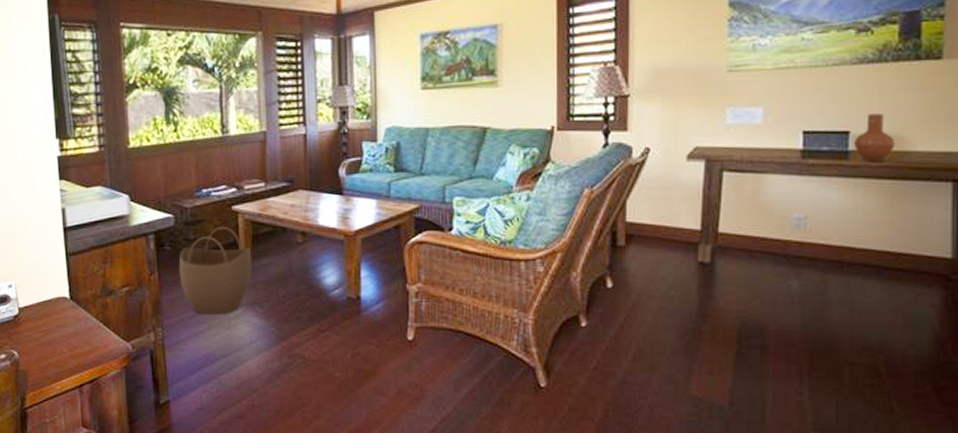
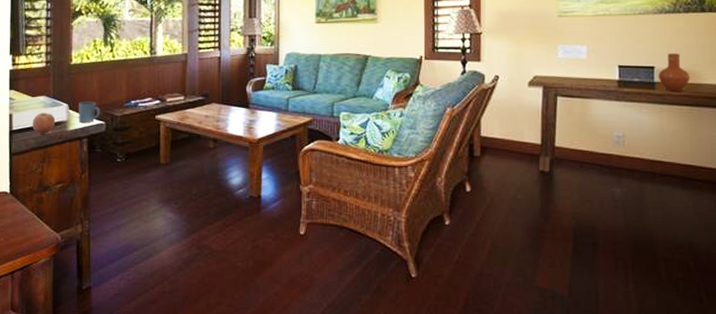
fruit: none [89,206,116,231] -> present [33,113,56,134]
mug: none [141,191,167,217] -> present [78,101,100,123]
woven basket: present [178,226,252,314] -> none [107,132,170,209]

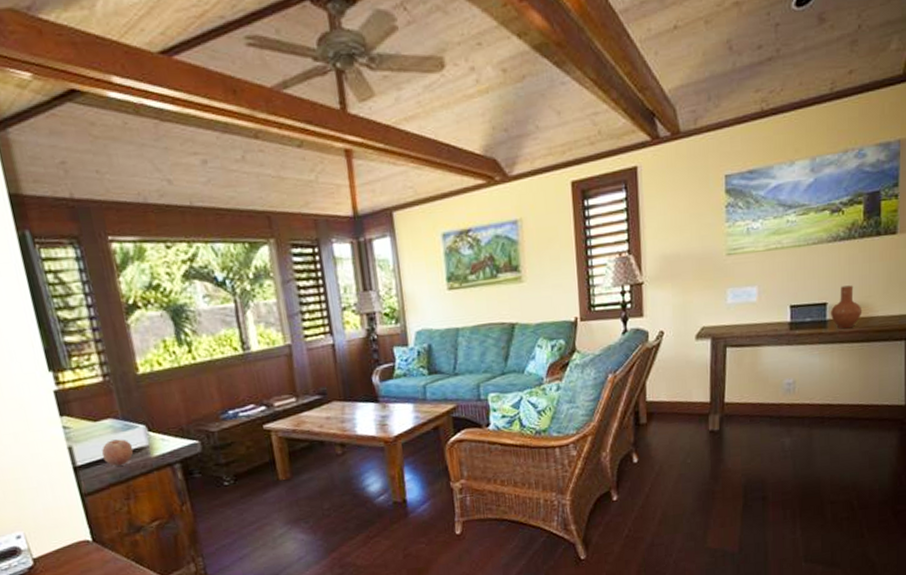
mug: present [78,101,100,123] -> none [159,417,191,446]

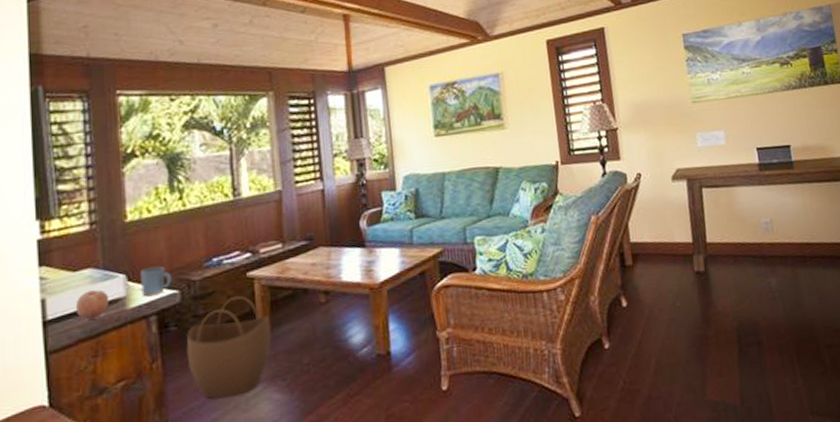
mug: none [159,417,191,446] -> present [141,266,172,297]
woven basket: none [211,446,293,537] -> present [186,295,272,399]
vase: present [831,285,863,329] -> none [795,129,825,170]

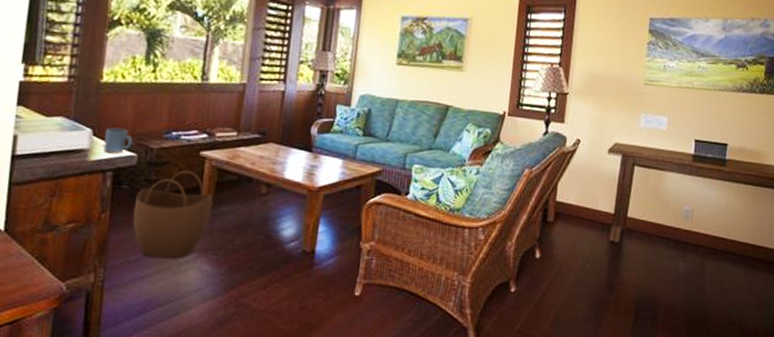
fruit: present [76,289,109,320] -> none [43,137,74,163]

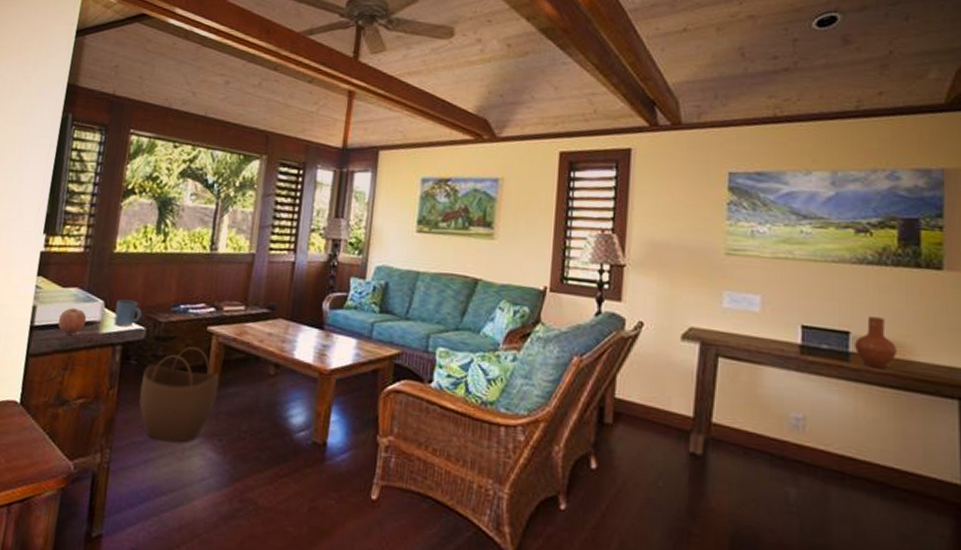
fruit: none [43,137,74,163] -> present [58,308,87,335]
vase: none [730,132,759,171] -> present [855,316,898,369]

